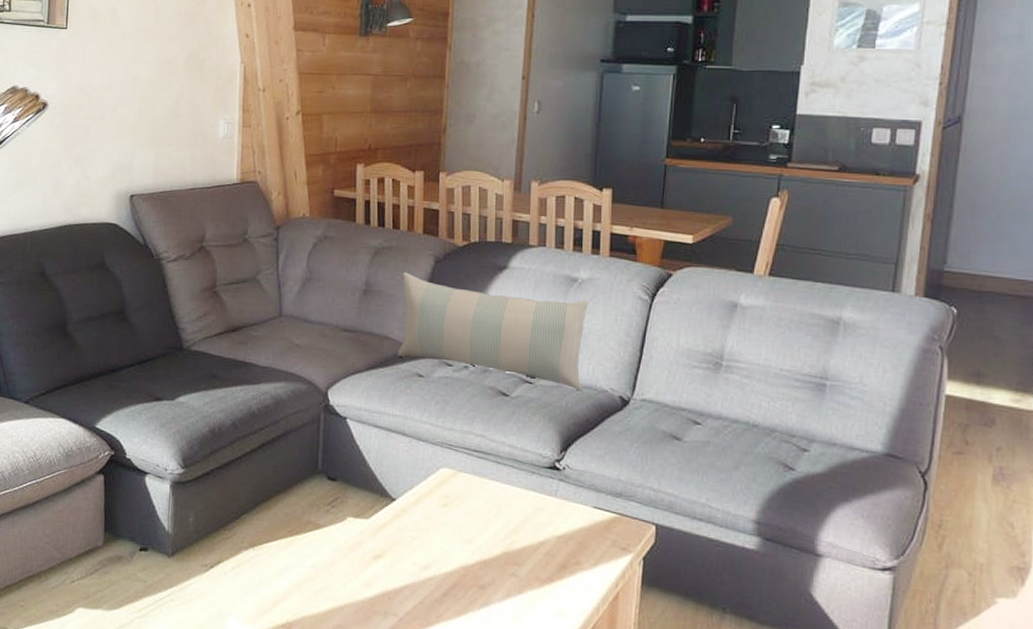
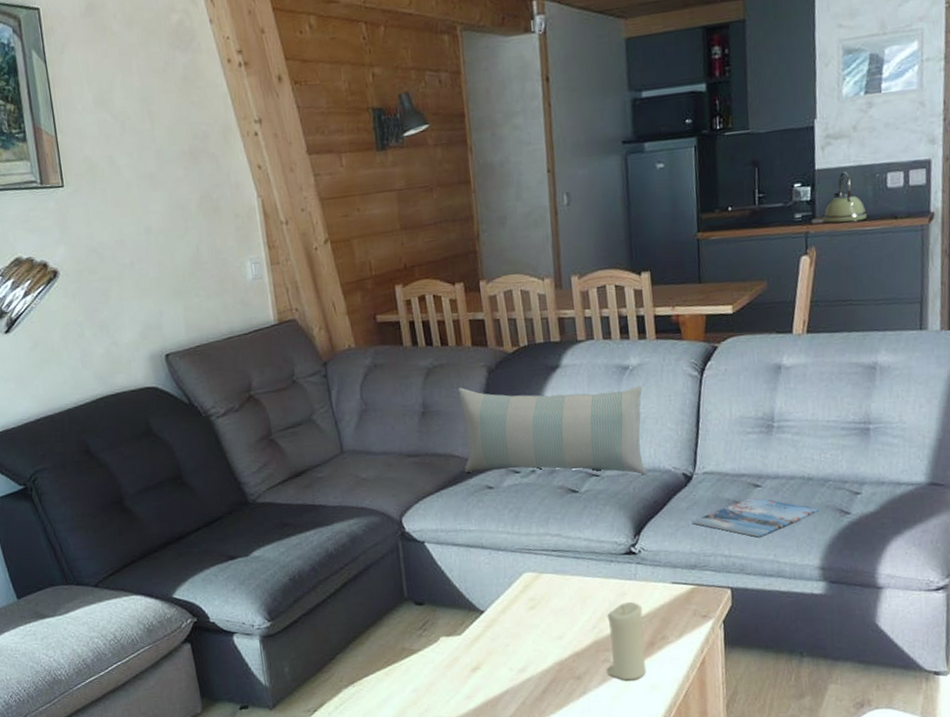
candle: none [512,518,558,602] -> present [606,601,647,681]
magazine: none [624,433,761,477] -> present [692,496,819,538]
kettle: none [799,121,848,172] -> present [822,171,869,224]

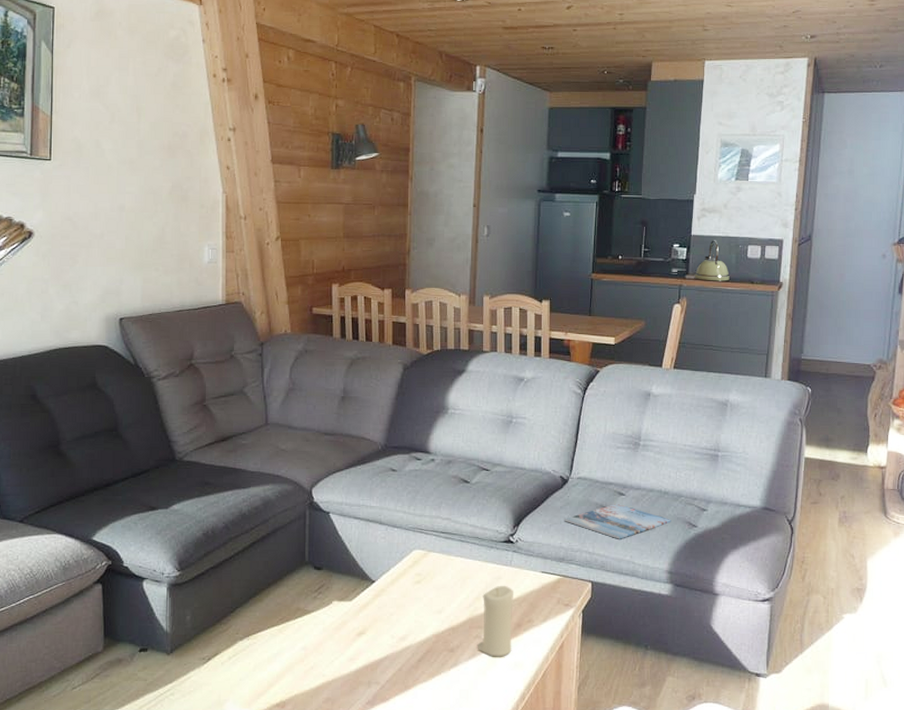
pillow: present [457,385,647,476] -> none [373,379,534,474]

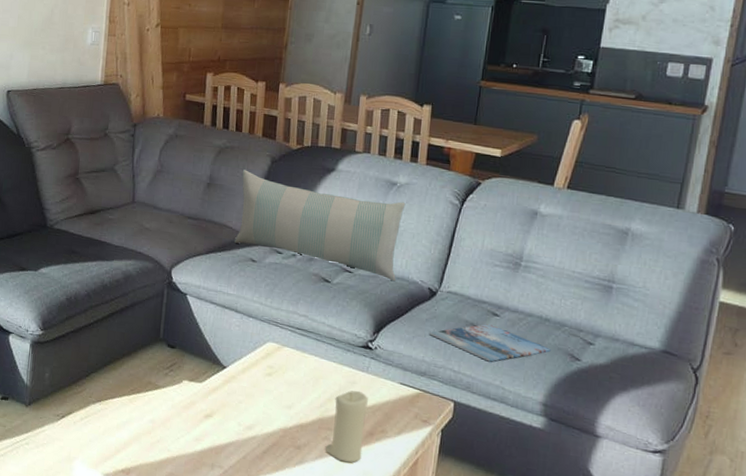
pillow: none [373,379,534,474] -> present [235,169,406,282]
kettle: present [694,240,731,281] -> none [599,54,644,100]

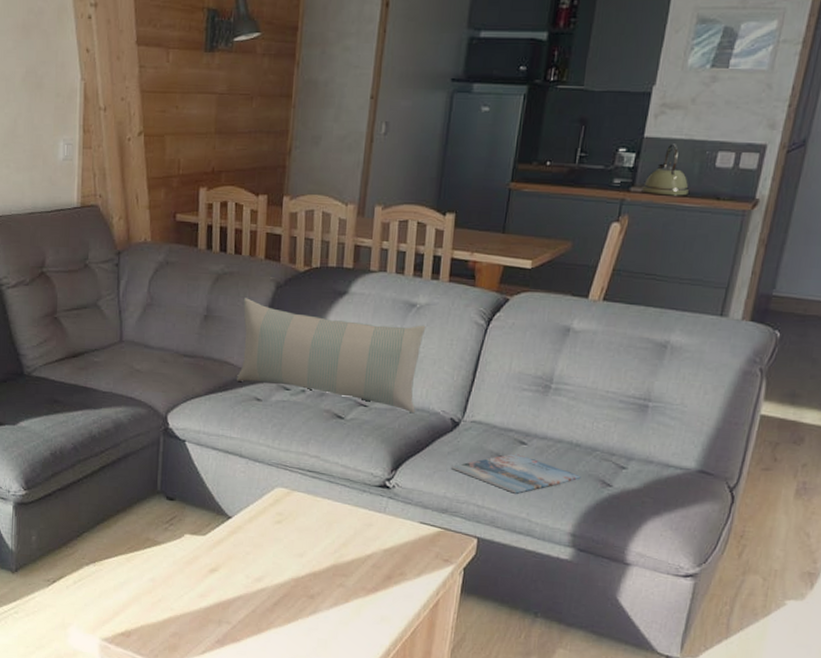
candle: present [325,390,368,463] -> none [340,533,386,609]
kettle: none [599,54,644,100] -> present [641,144,690,196]

